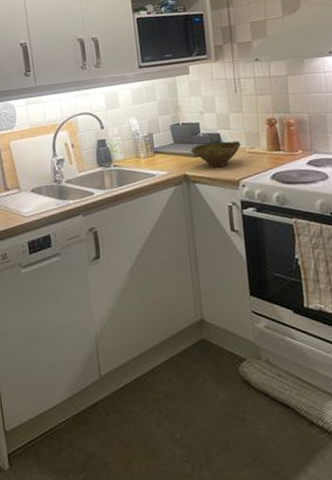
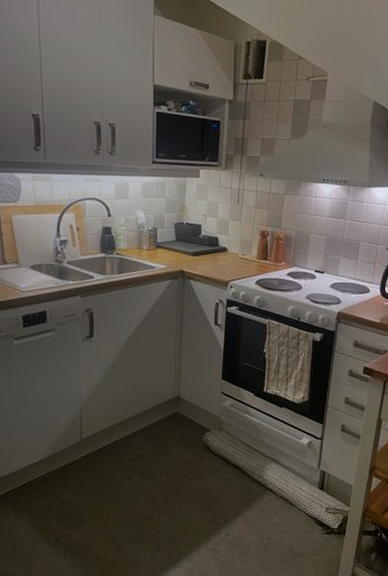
bowl: present [191,141,242,168] -> none [190,245,236,268]

